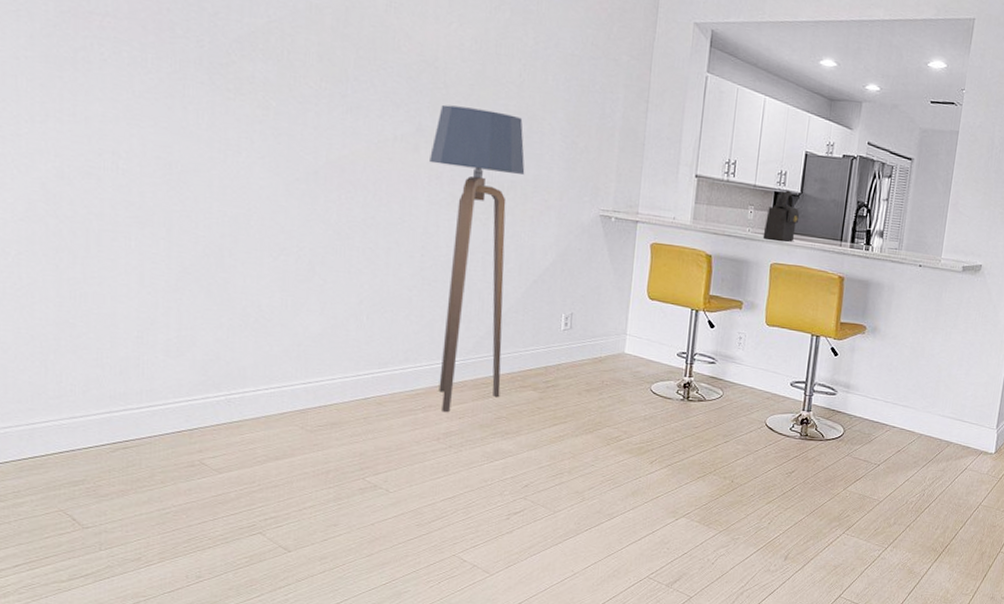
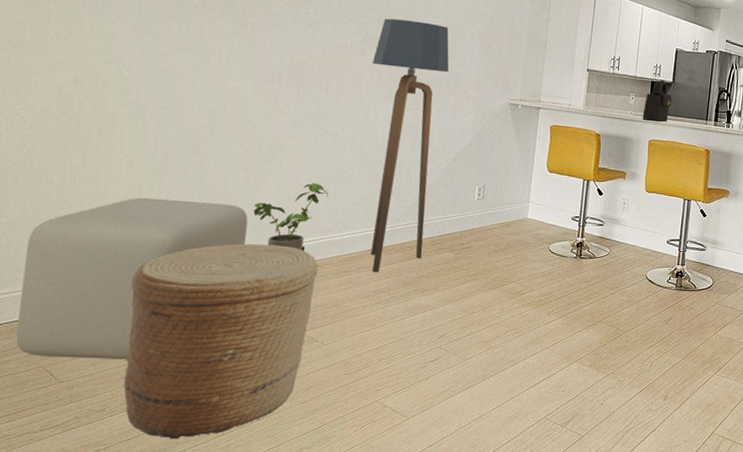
pouf: none [27,319,289,505] -> present [16,197,248,360]
basket: none [155,375,378,592] -> present [123,243,319,439]
house plant: none [295,305,385,386] -> present [253,182,329,251]

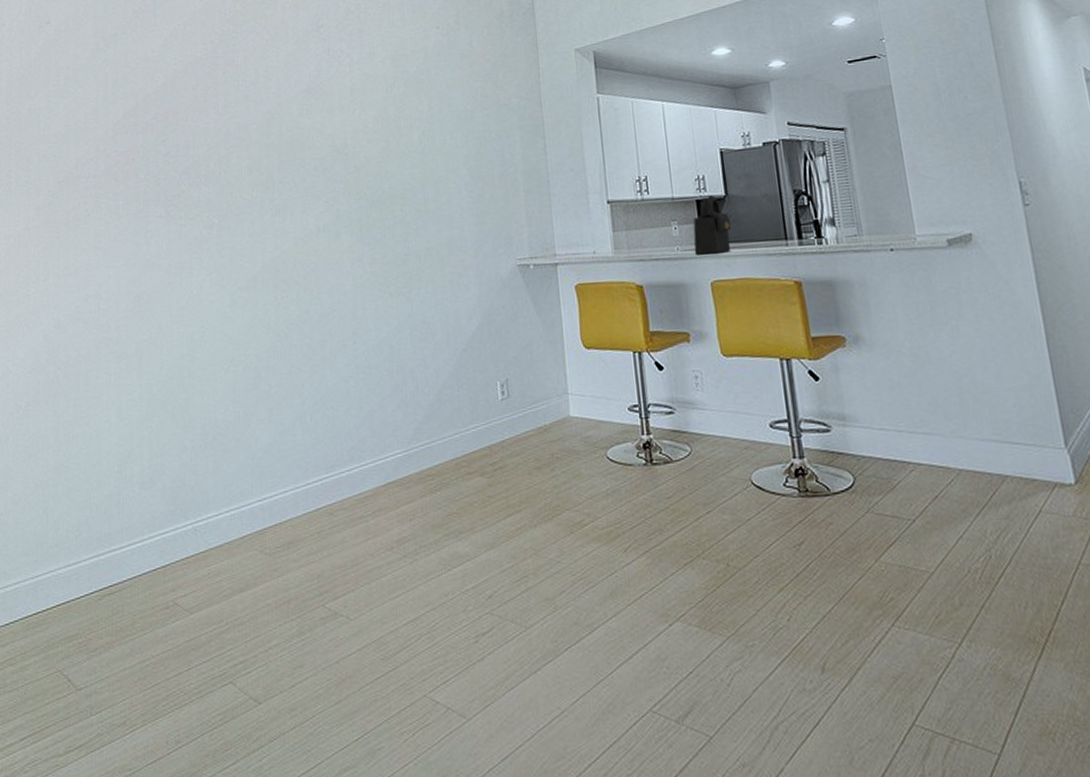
pouf: present [16,197,248,360] -> none [32,446,245,658]
basket: present [123,243,319,439] -> none [134,491,330,760]
house plant: present [253,182,329,251] -> none [248,405,328,496]
floor lamp: present [370,18,449,272] -> none [350,182,447,514]

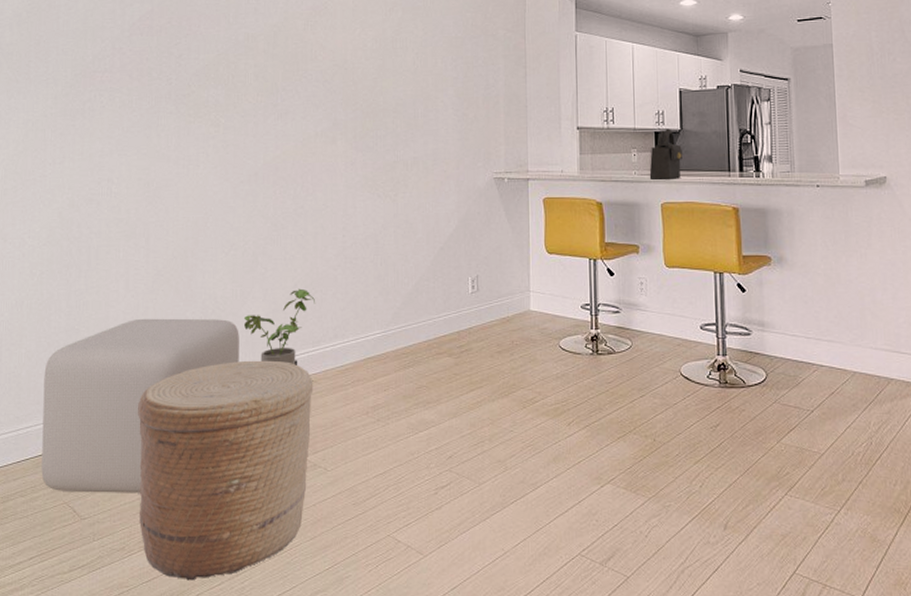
pouf: none [32,446,245,658] -> present [41,318,239,494]
basket: none [134,491,330,760] -> present [137,360,314,581]
house plant: none [248,405,328,496] -> present [243,288,316,365]

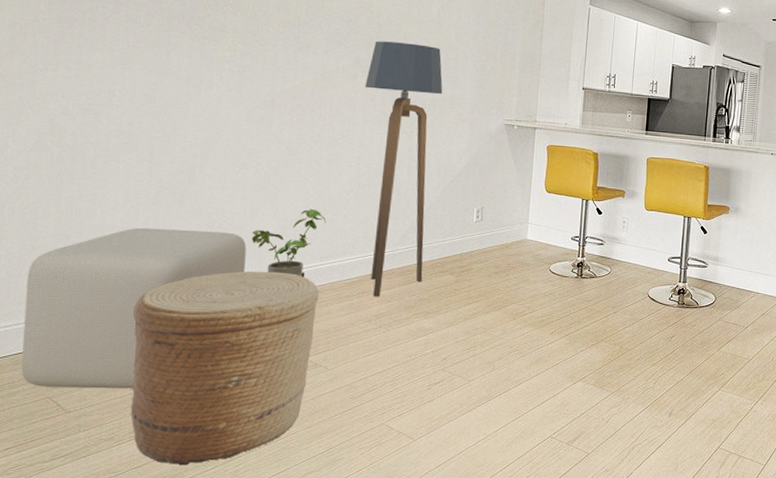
floor lamp: none [345,98,425,384] -> present [365,41,443,296]
handbag: present [649,128,683,181] -> none [640,96,670,140]

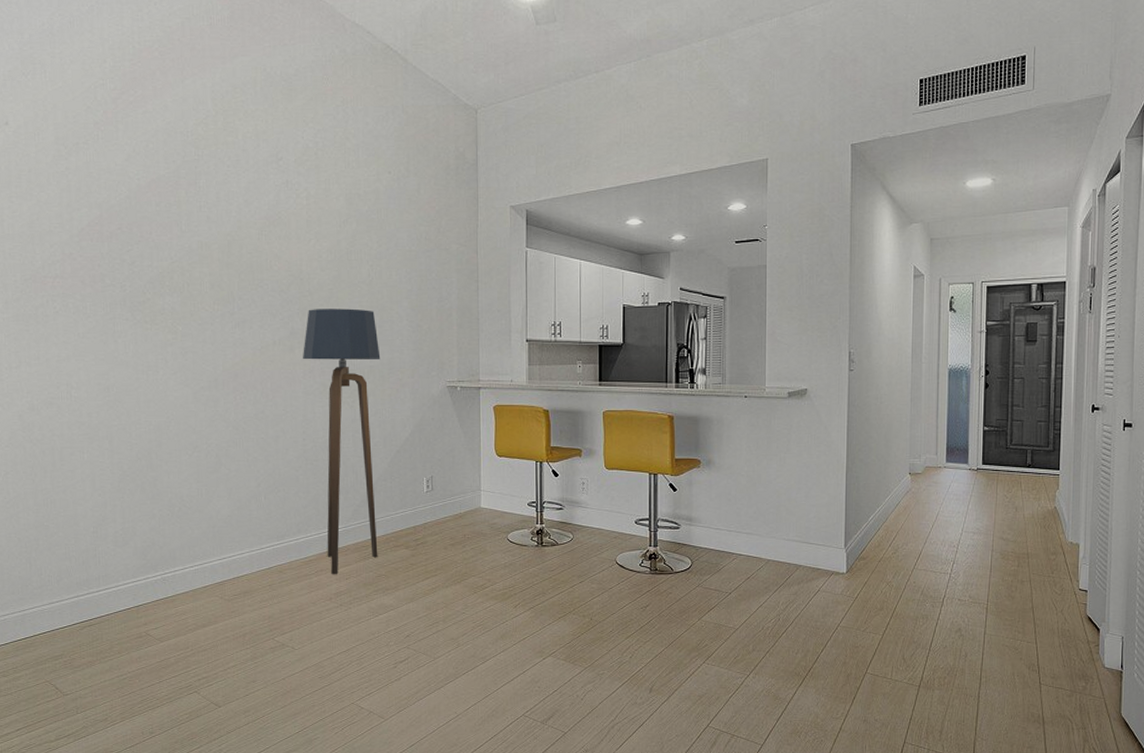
pouf: present [21,227,247,389] -> none [17,515,207,672]
basket: present [131,271,319,466] -> none [111,553,280,745]
house plant: present [251,208,327,277] -> none [209,488,279,558]

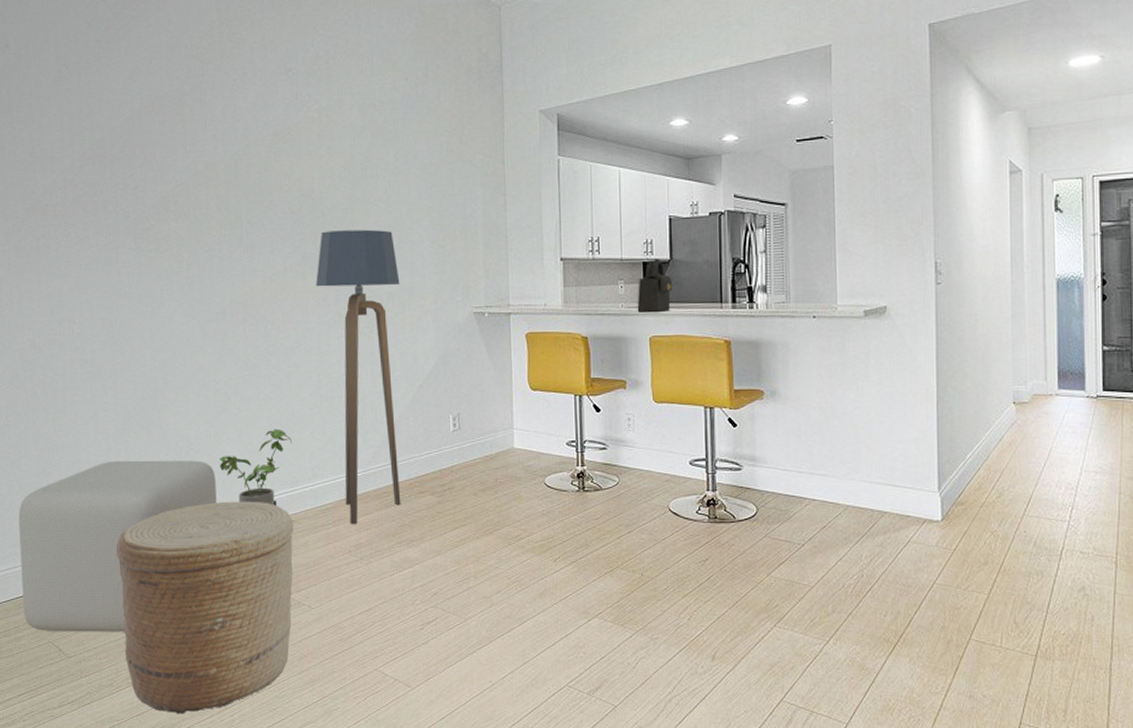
pouf: none [17,515,207,672] -> present [18,460,217,632]
basket: none [111,553,280,745] -> present [116,501,294,714]
house plant: none [209,488,279,558] -> present [219,428,293,506]
handbag: none [593,342,625,391] -> present [637,258,673,314]

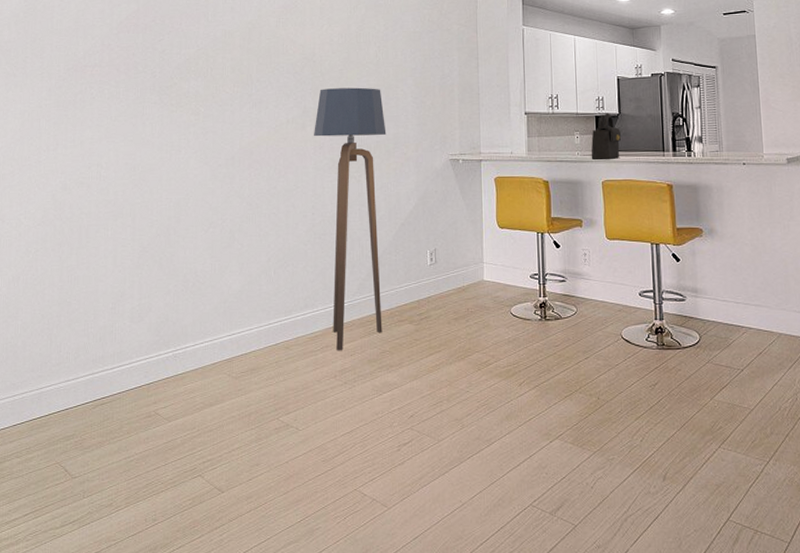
pouf: present [18,460,217,632] -> none [35,291,218,453]
basket: present [116,501,294,714] -> none [123,329,286,534]
house plant: present [219,428,293,506] -> none [221,262,288,333]

